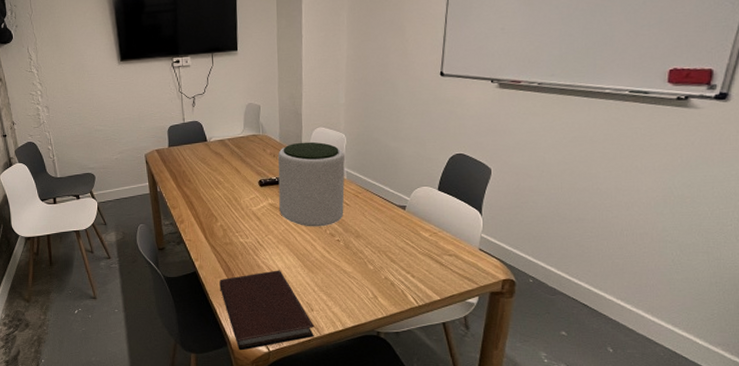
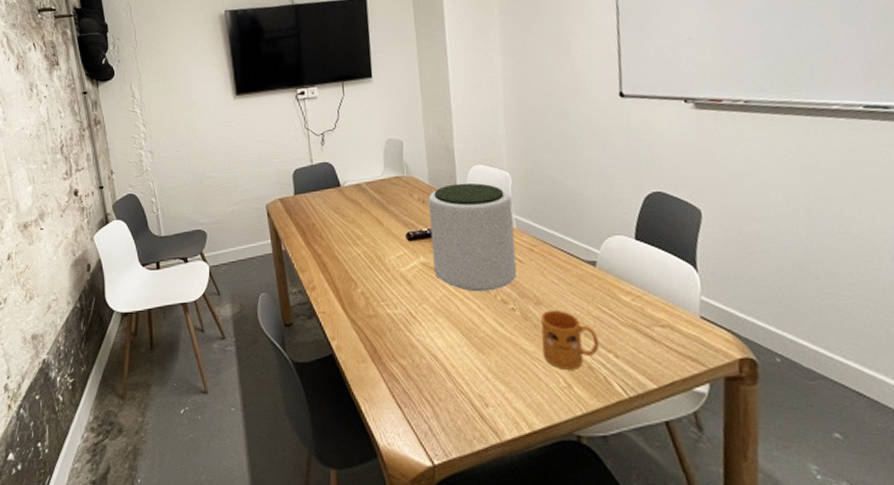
notebook: present [219,270,315,351] -> none [363,350,492,465]
mug: none [358,242,401,285] -> present [541,311,600,370]

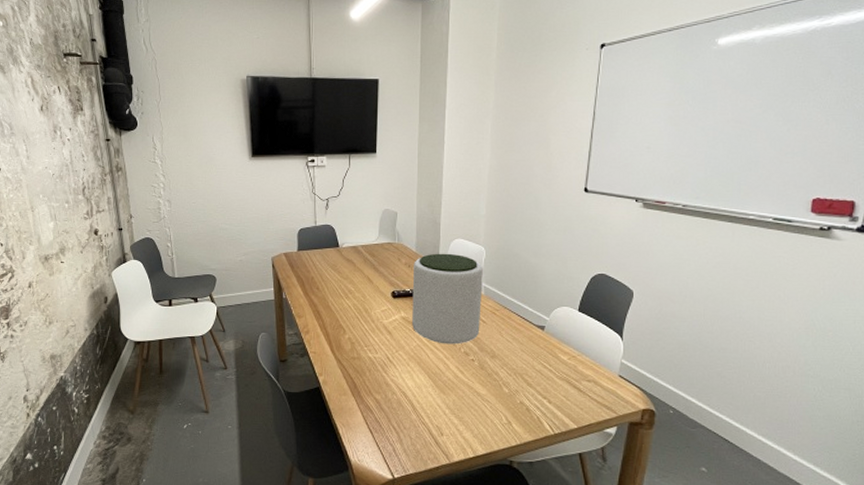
mug: present [541,311,600,370] -> none [492,363,538,410]

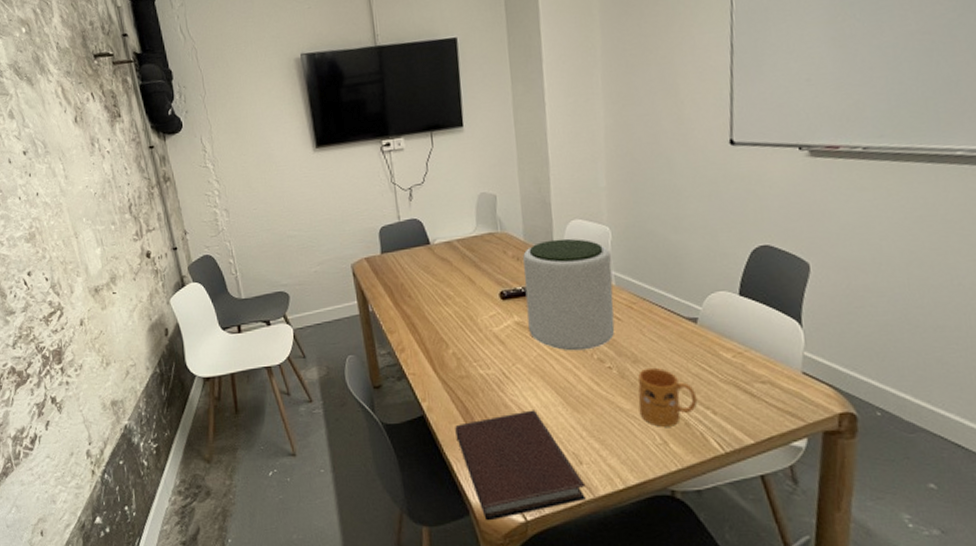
notebook: none [344,389,444,477] -> present [455,410,586,521]
mug: none [492,363,538,410] -> present [638,368,698,427]

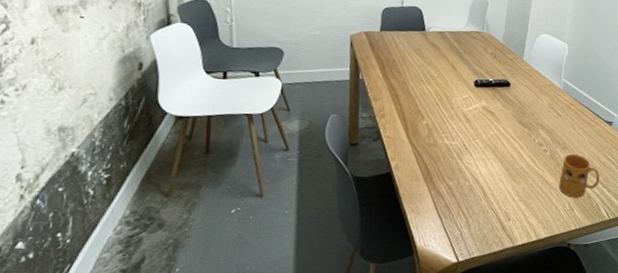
notebook: present [455,410,586,521] -> none [415,176,509,261]
plant pot: present [523,238,615,351] -> none [491,46,564,135]

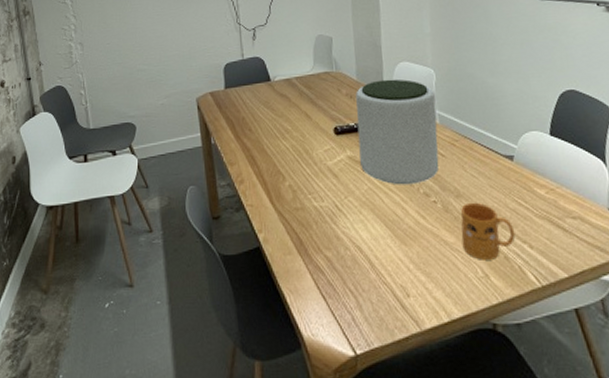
plant pot: none [491,46,564,135] -> present [356,79,439,185]

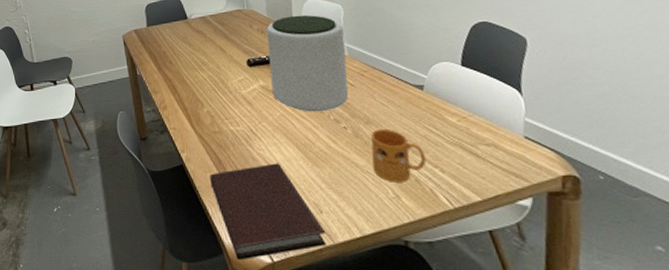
notebook: none [289,242,413,355] -> present [210,163,326,260]

